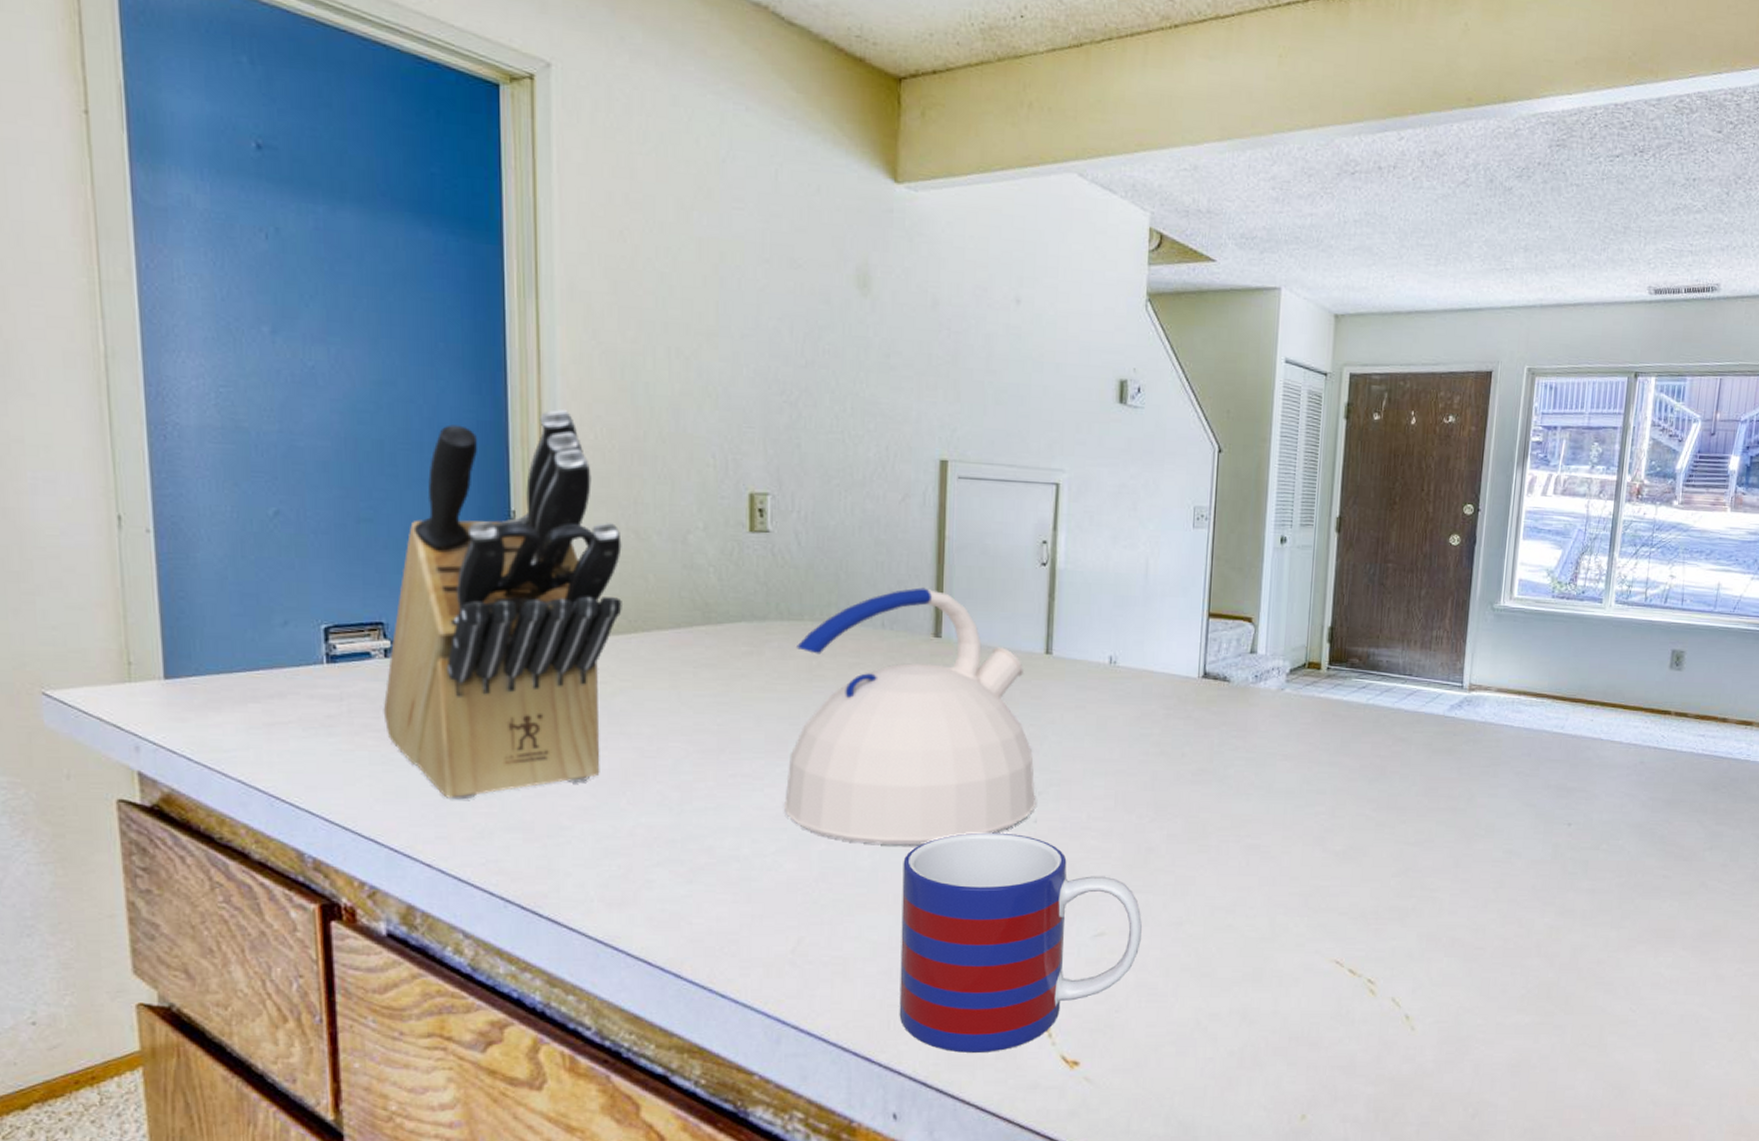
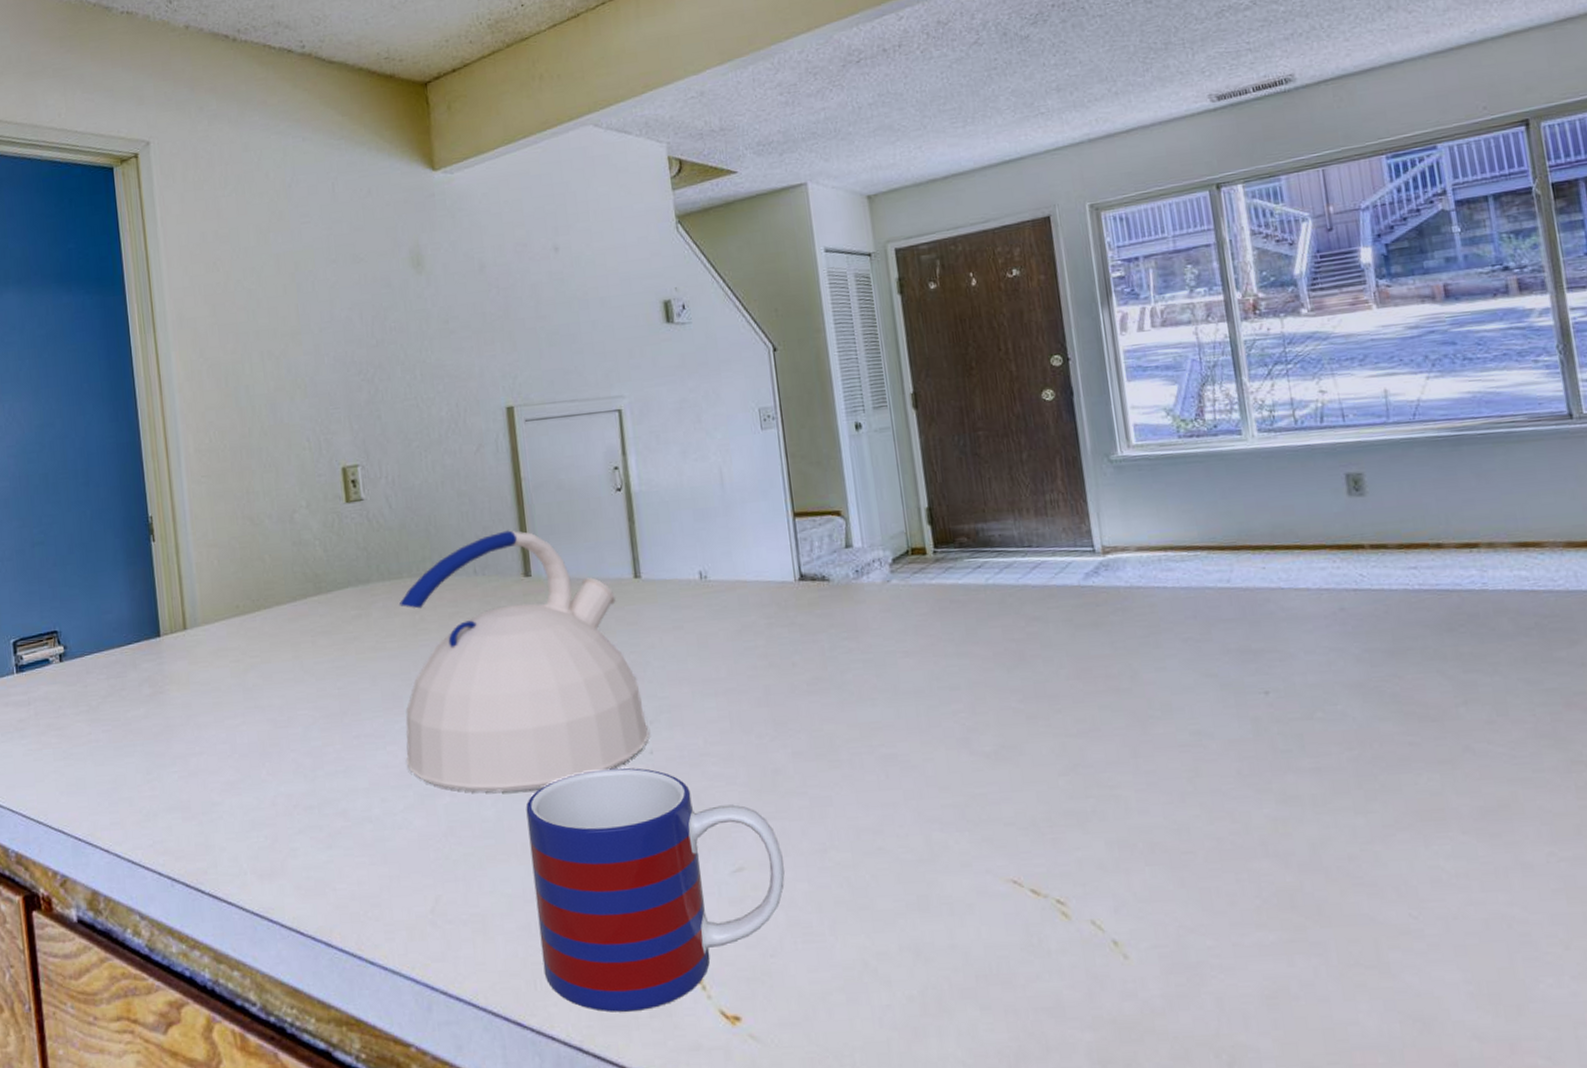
knife block: present [383,409,622,800] -> none [61,422,246,786]

